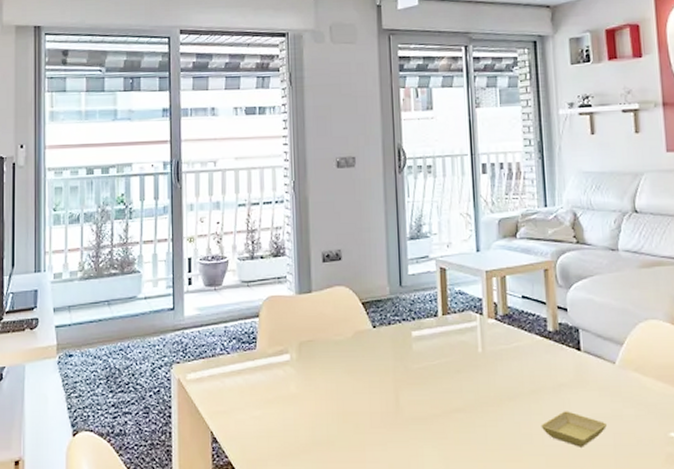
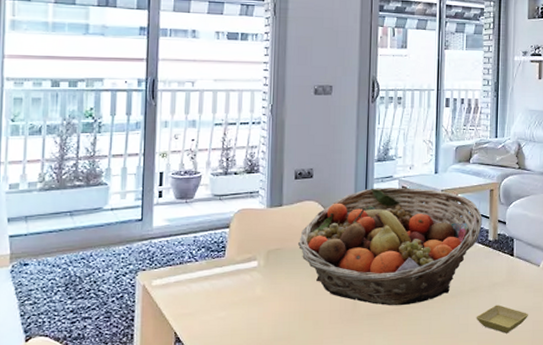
fruit basket: none [330,269,538,409] -> present [297,188,482,306]

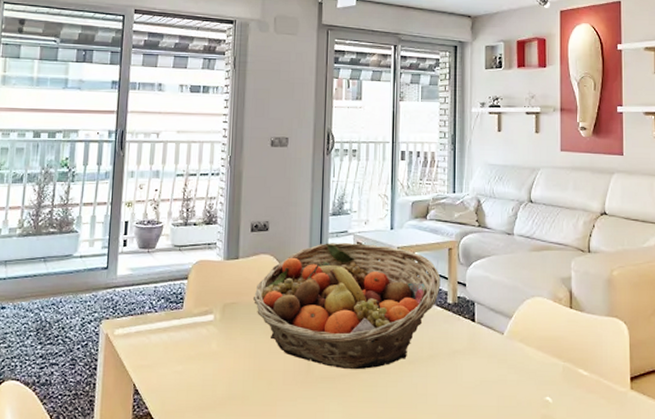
saucer: present [476,305,528,333] -> none [435,375,492,408]

